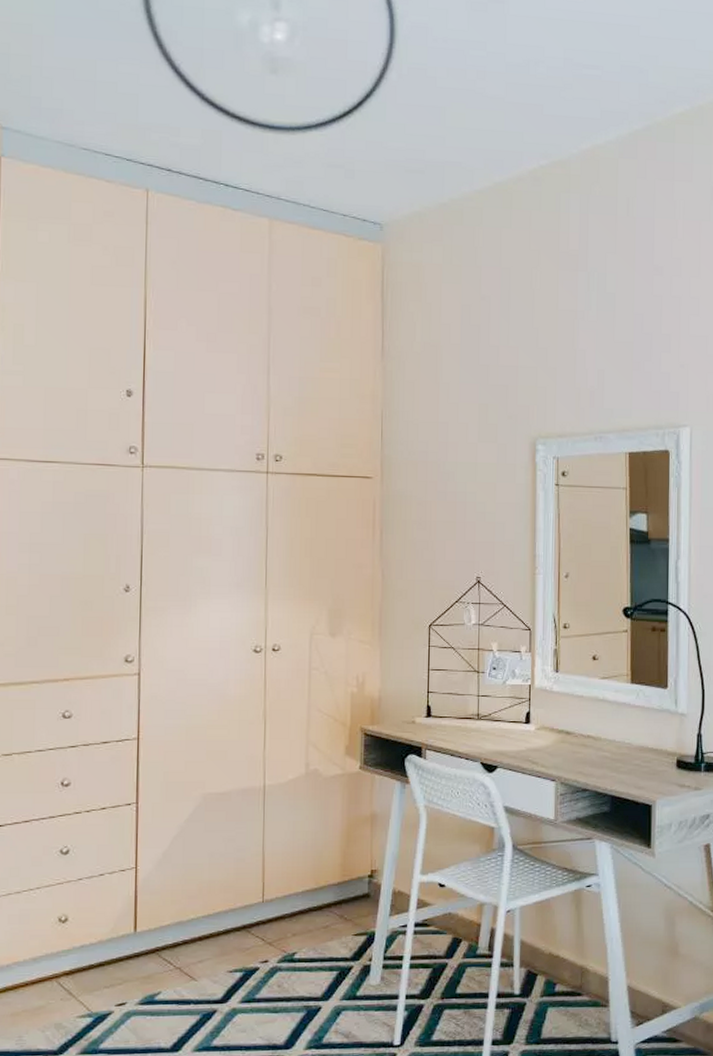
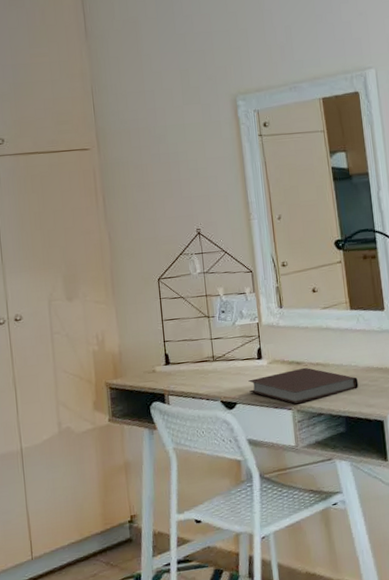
notebook: none [512,738,630,776] -> present [248,367,359,405]

